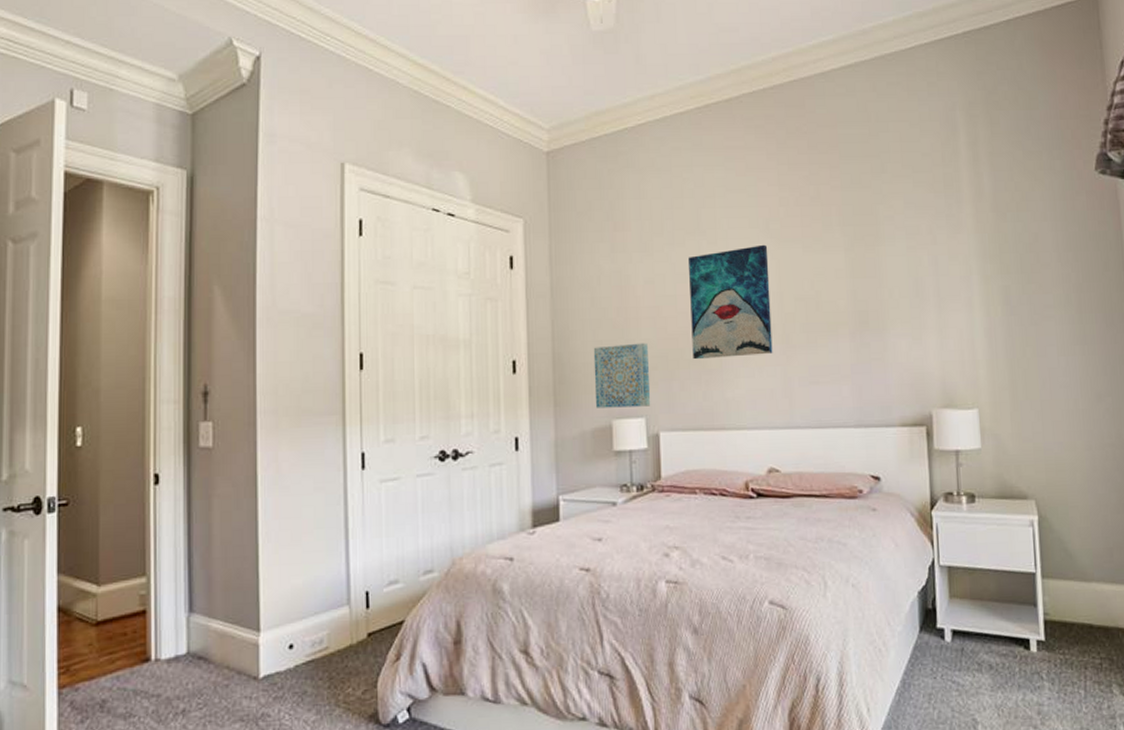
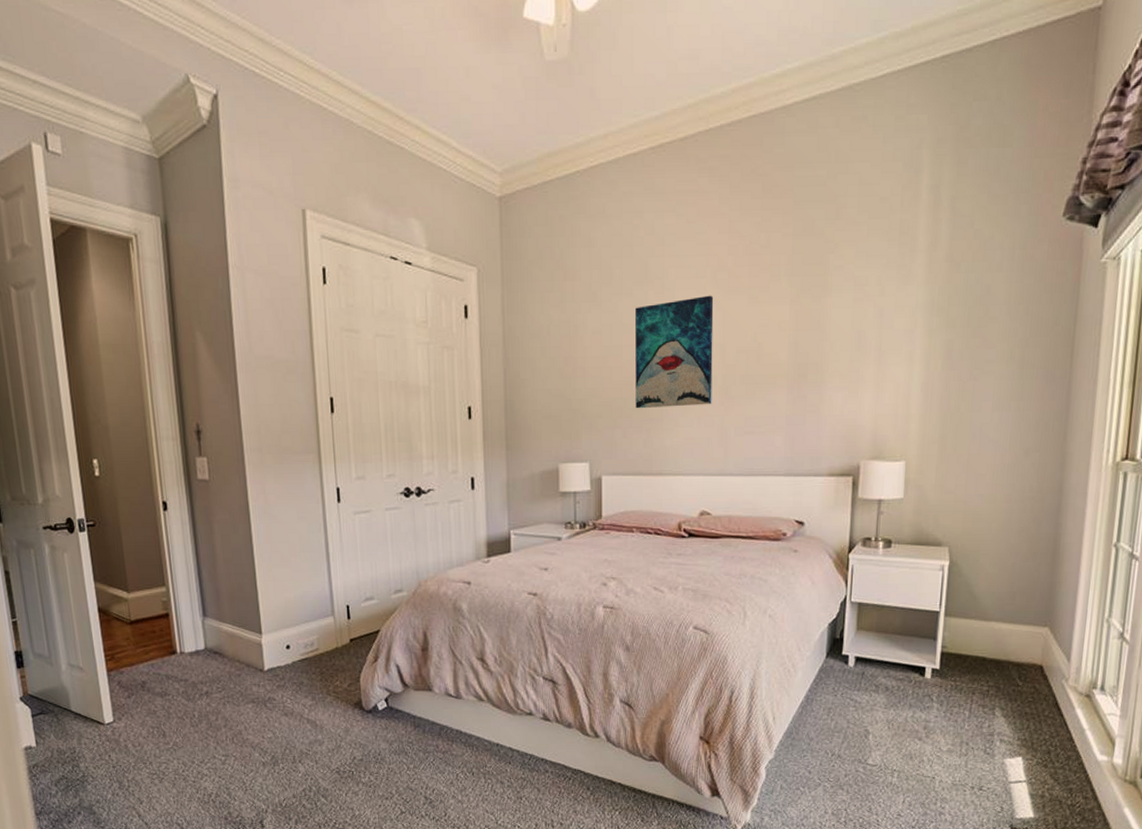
wall art: present [593,342,651,408] -> none [542,392,595,453]

